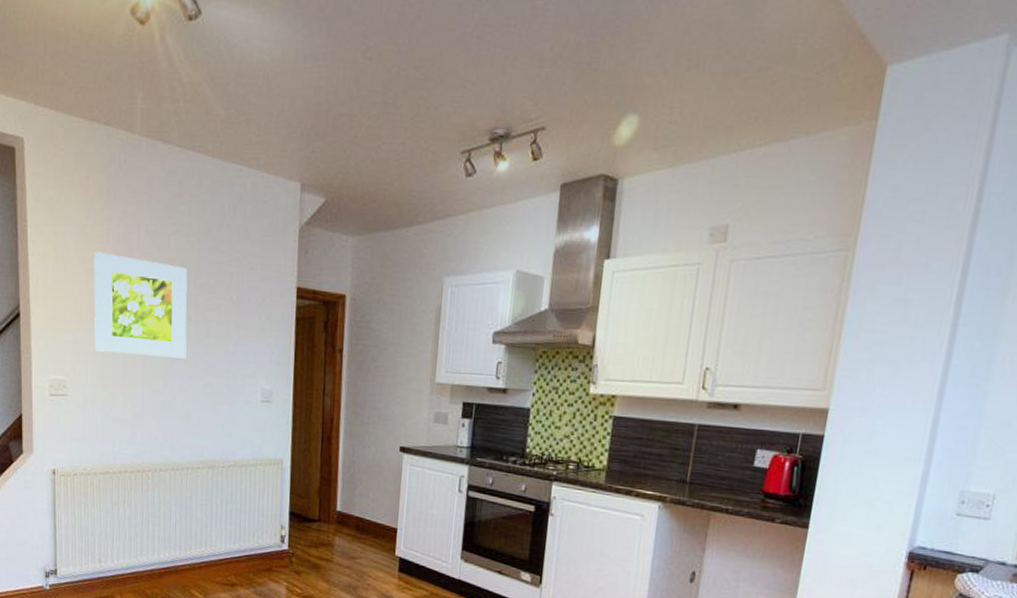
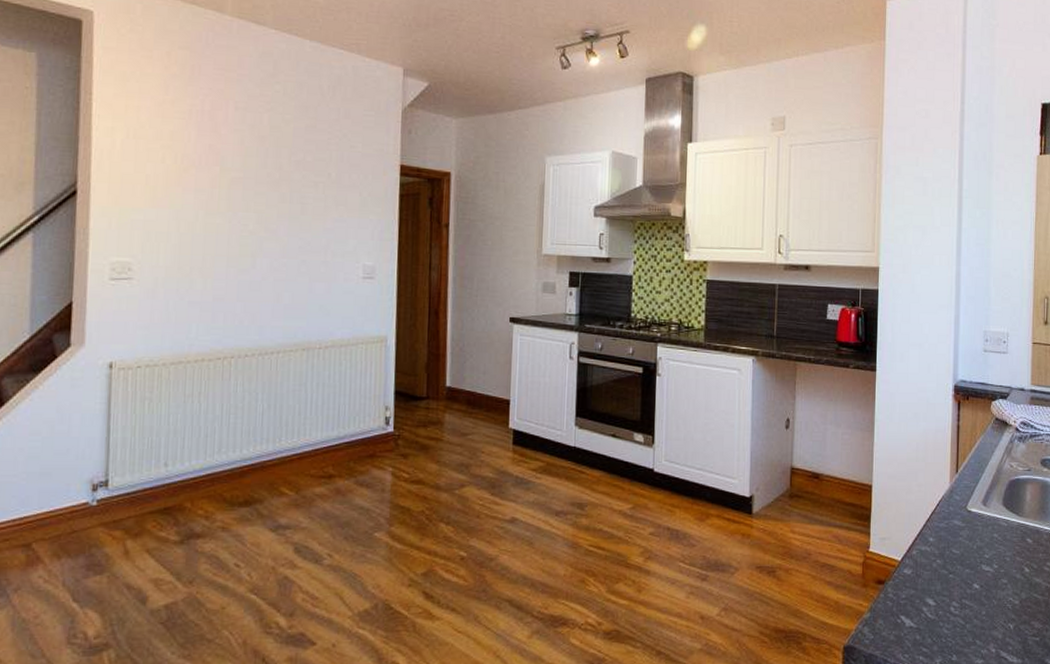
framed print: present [94,252,188,359] -> none [169,127,282,237]

